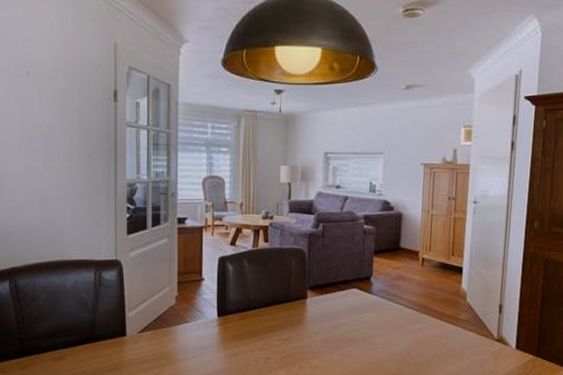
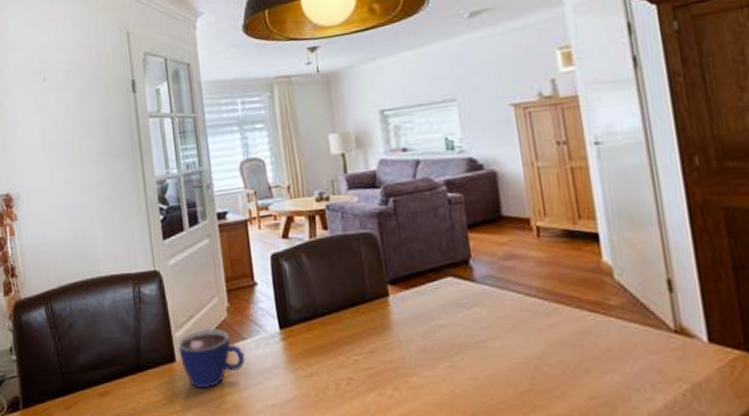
cup: none [130,311,186,359] -> present [178,328,245,389]

